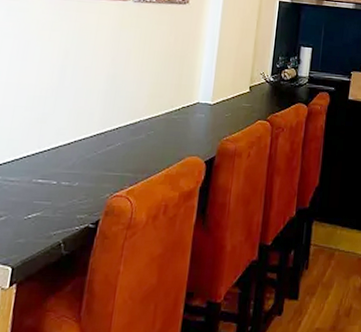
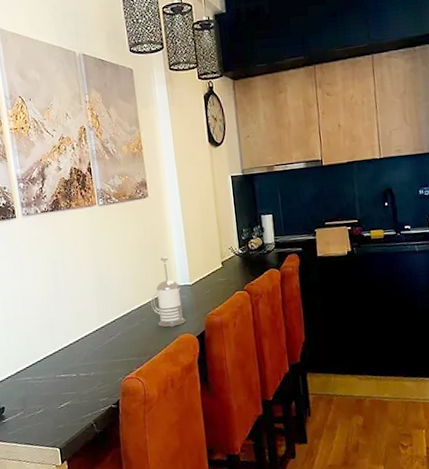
french press: none [163,69,200,147] -> present [151,256,186,328]

